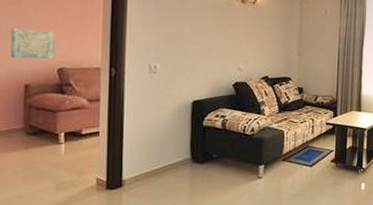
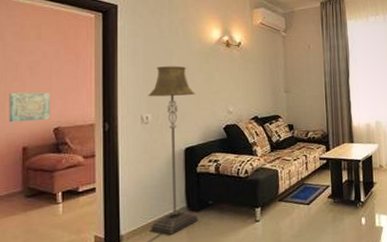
floor lamp: none [154,16,206,183] -> present [148,66,198,235]

